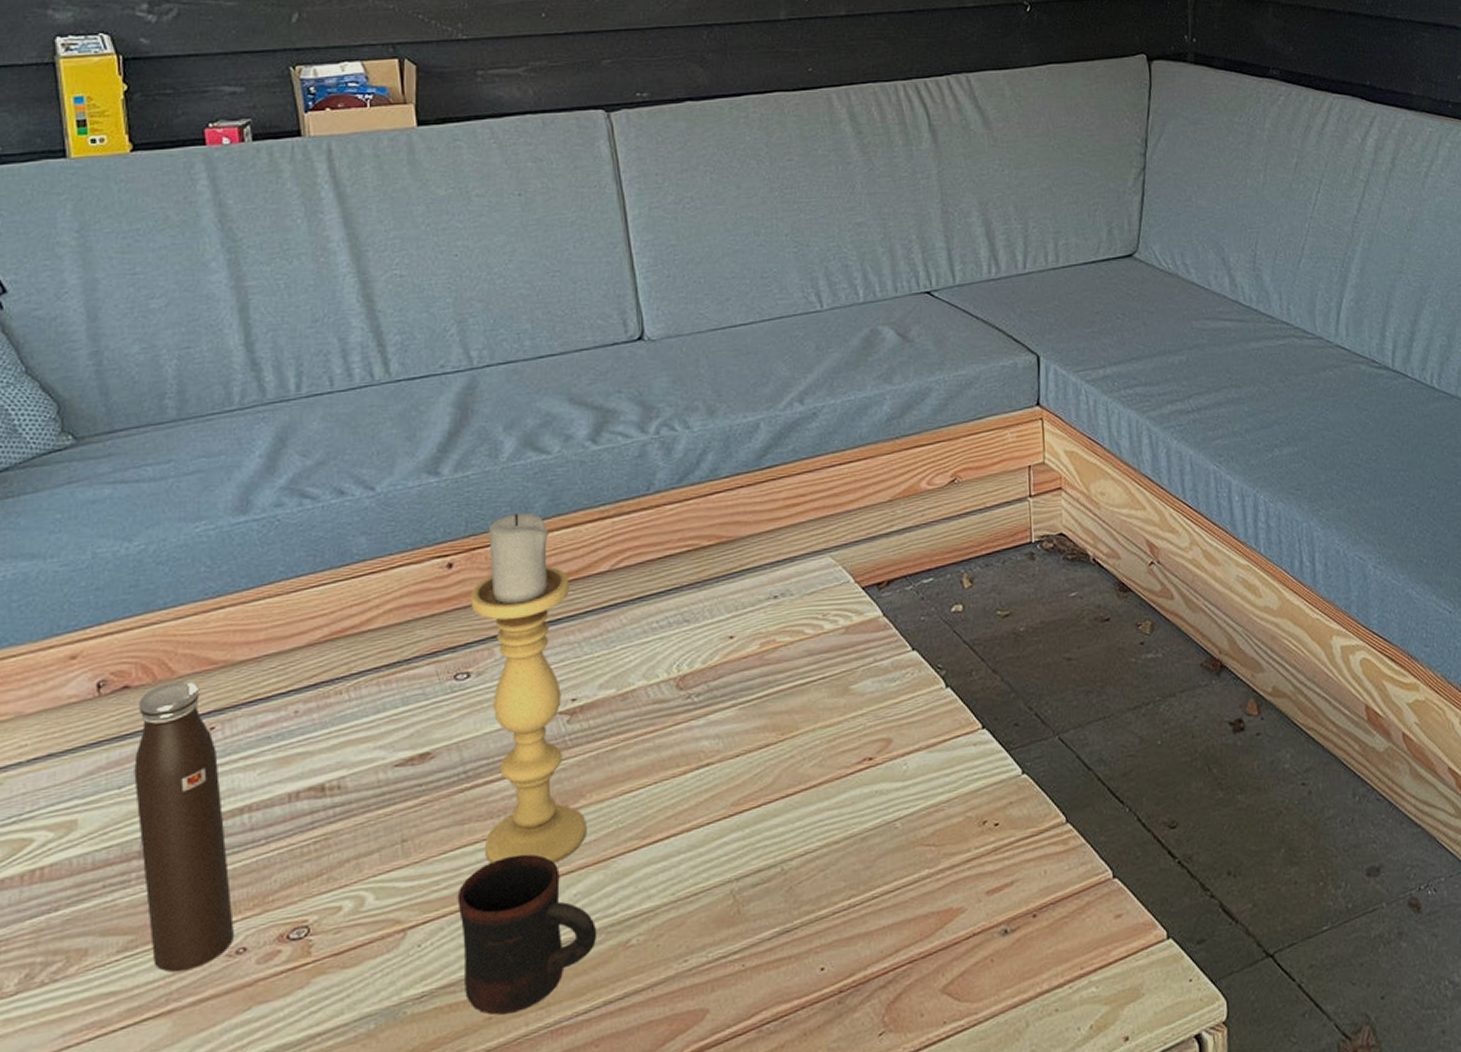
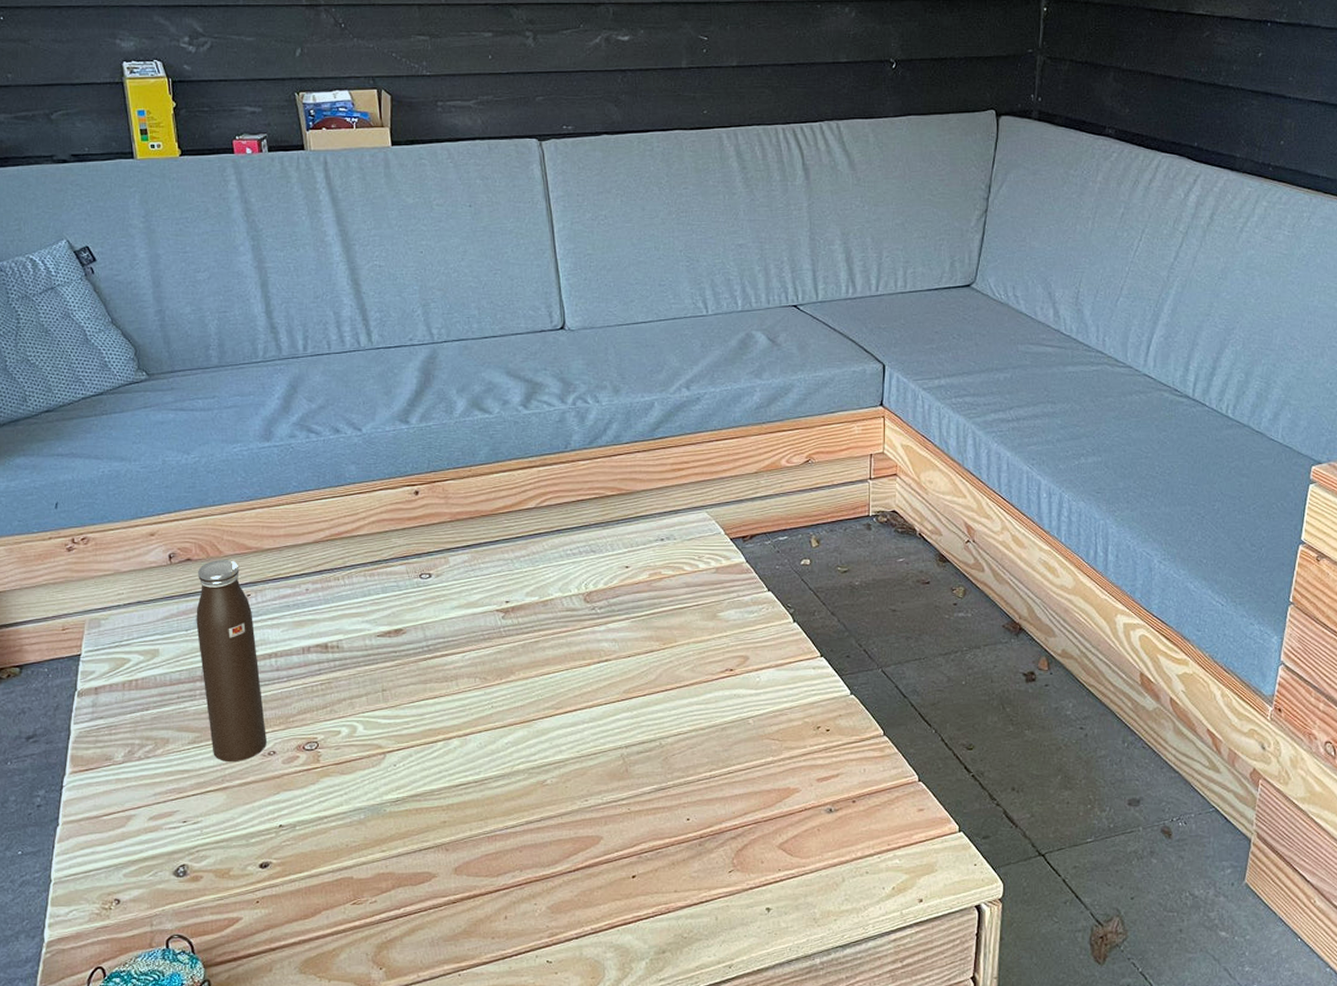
mug: present [457,853,597,1016] -> none [422,710,522,821]
candle holder: present [471,512,587,864] -> none [432,457,516,719]

